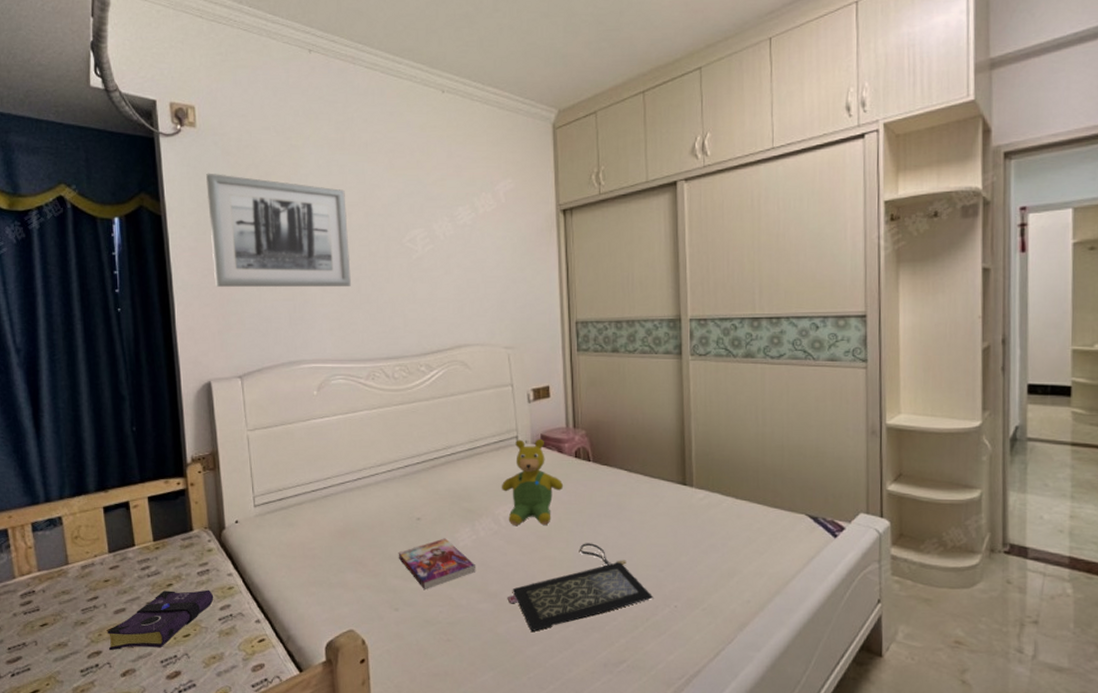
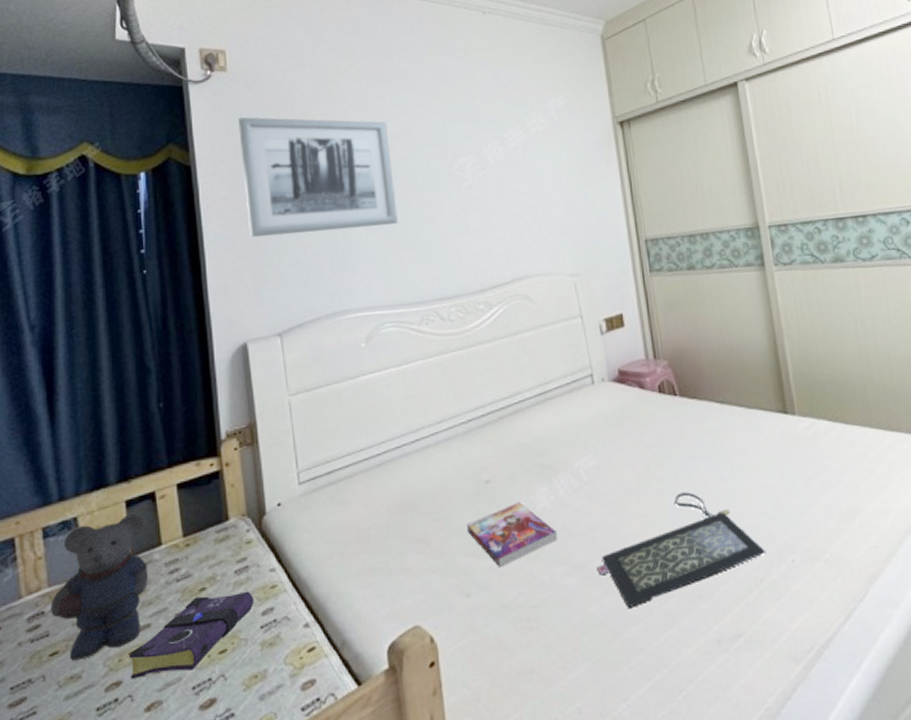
bear: none [40,518,124,632] -> present [50,513,149,661]
teddy bear: present [501,438,564,525] -> none [578,374,650,479]

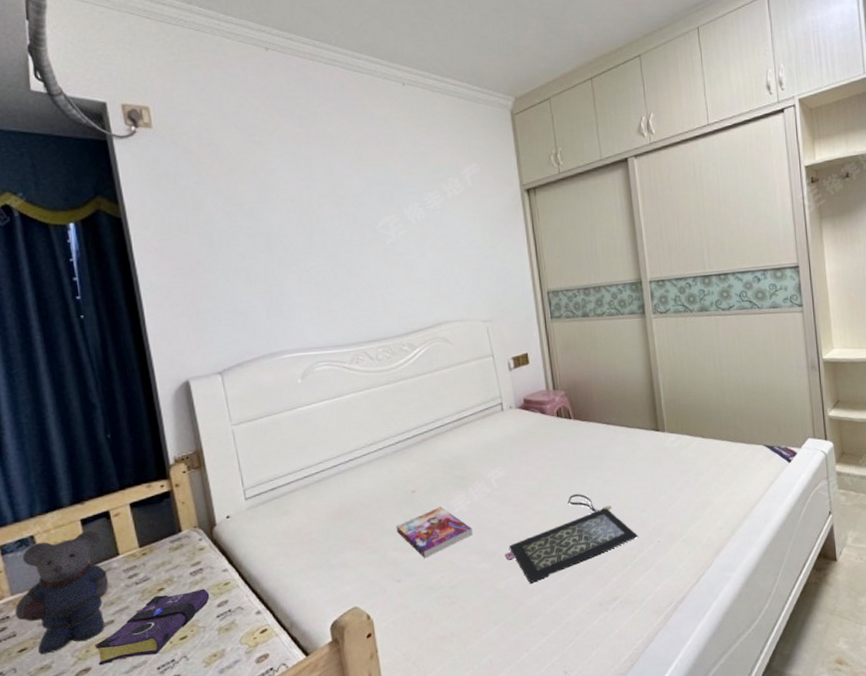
wall art: present [238,116,398,238] -> none [167,172,327,286]

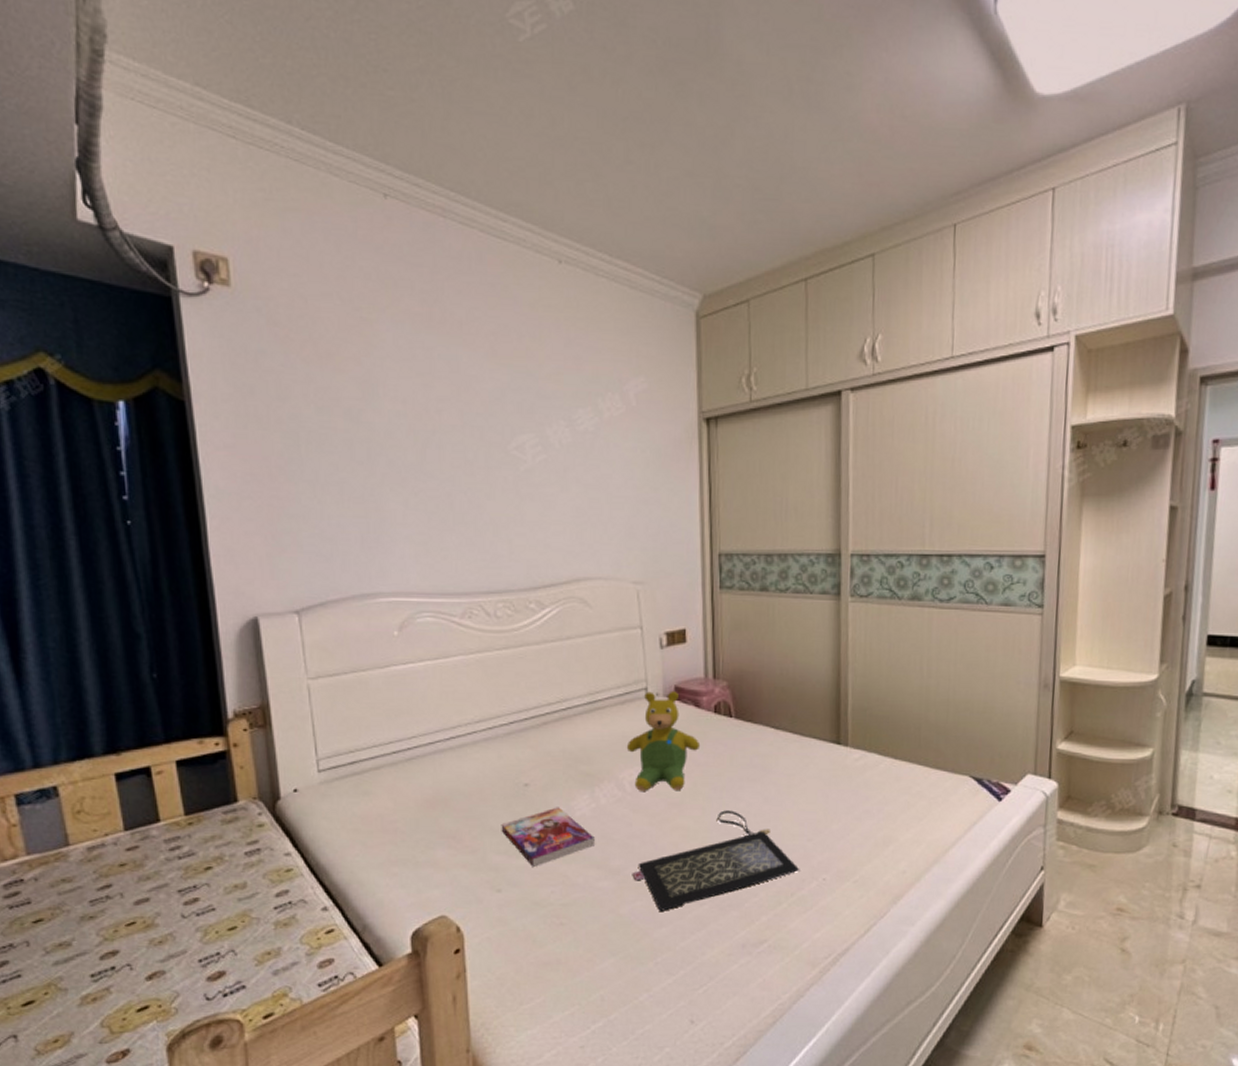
bear: present [15,529,109,655] -> none [30,787,146,929]
book: present [96,588,210,666] -> none [126,873,267,950]
teddy bear: none [490,403,549,486] -> present [626,690,701,791]

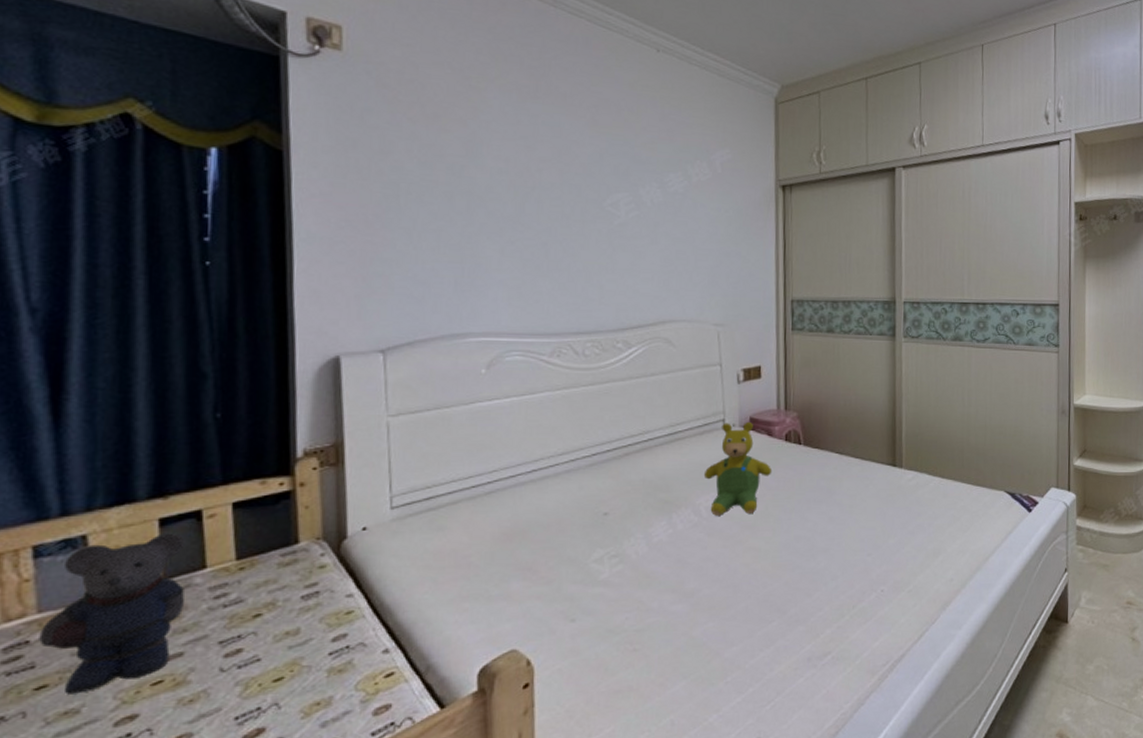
bear: none [30,787,146,929] -> present [39,533,186,695]
book: present [501,807,596,868] -> none [578,534,672,595]
clutch bag: present [632,810,800,911] -> none [705,530,861,631]

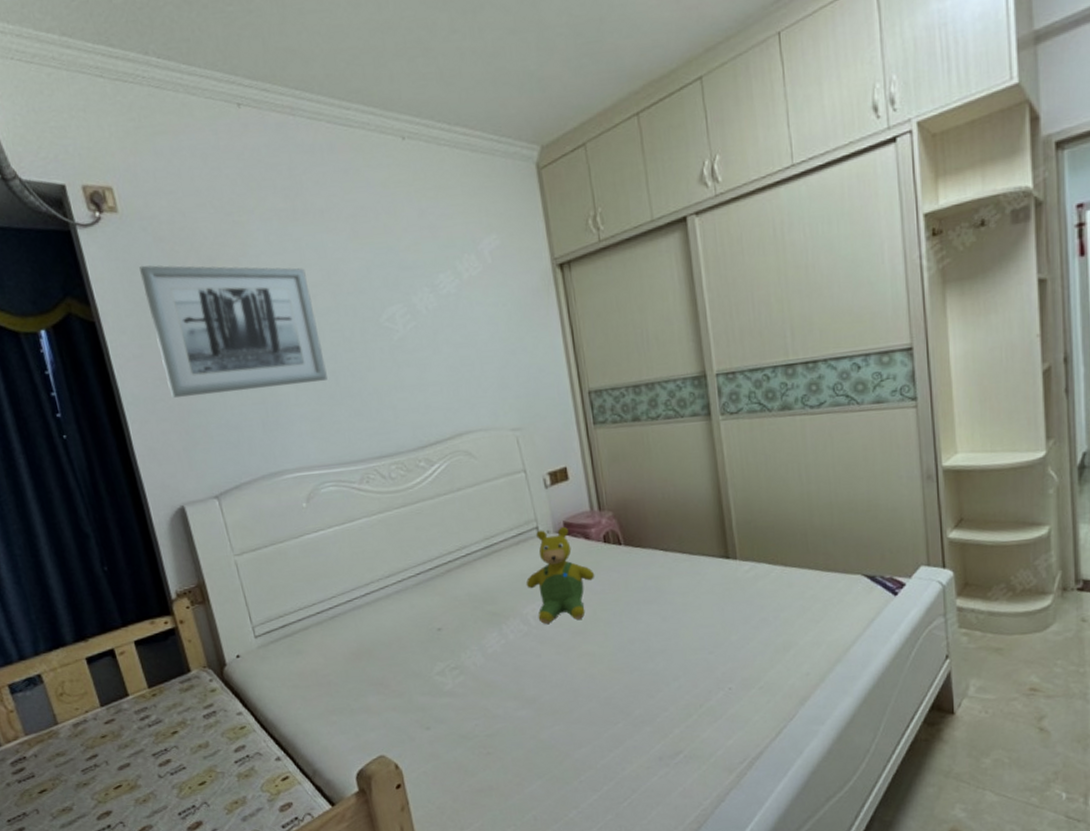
bear: present [39,533,186,695] -> none [29,668,122,796]
wall art: none [351,106,538,251] -> present [139,265,328,398]

